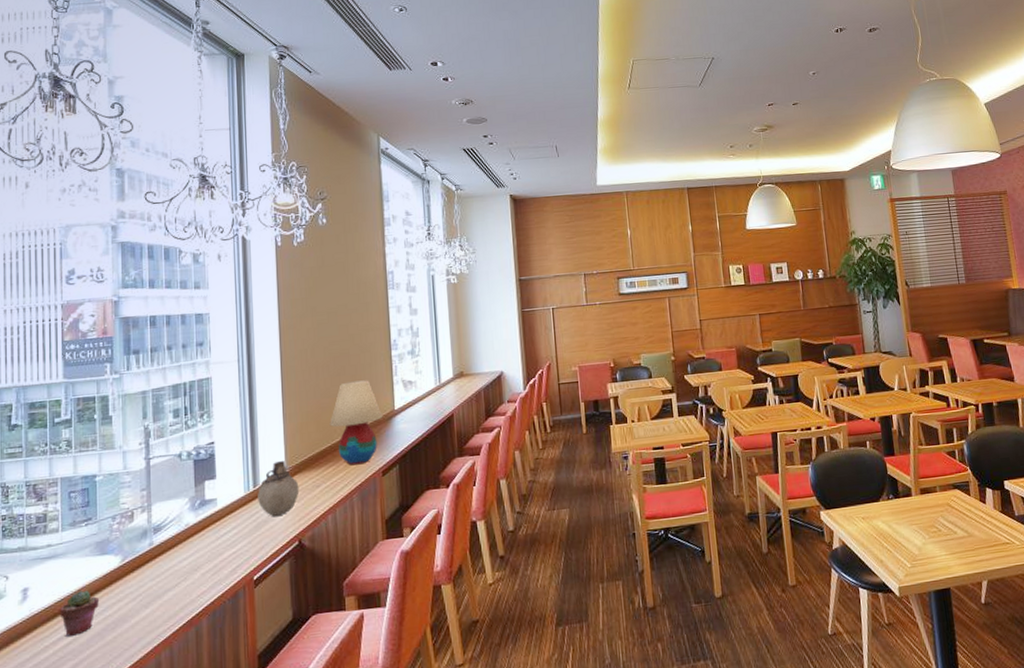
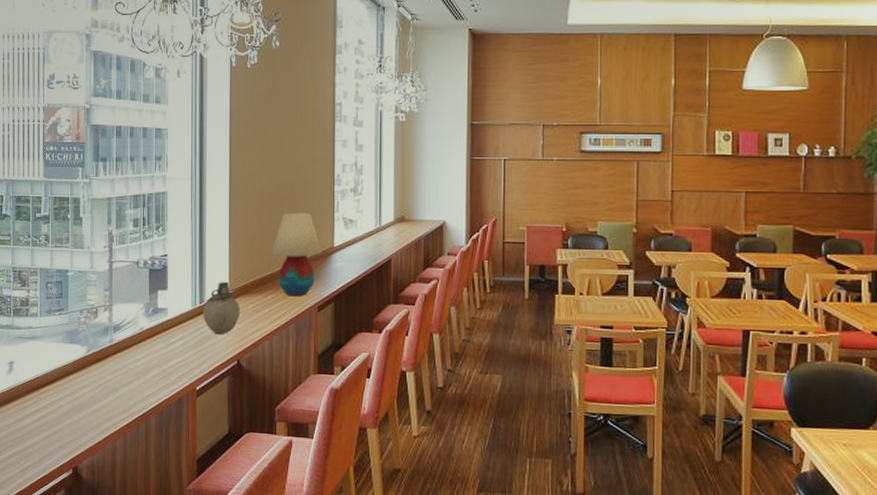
potted succulent: present [60,590,100,637] -> none [38,372,69,410]

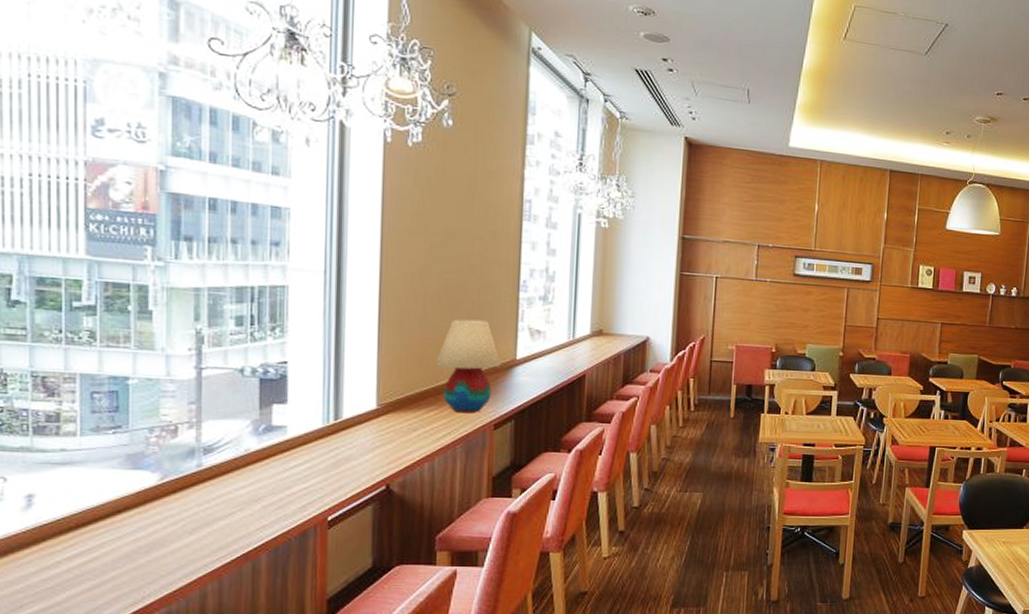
vase: present [203,282,240,334] -> none [339,395,392,455]

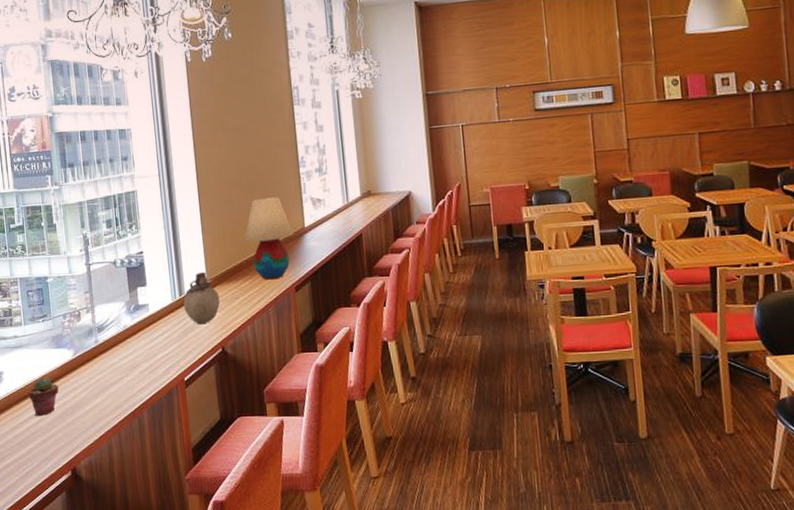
potted succulent: none [77,506,130,554] -> present [29,378,59,416]
vase: none [339,395,392,455] -> present [183,272,220,324]

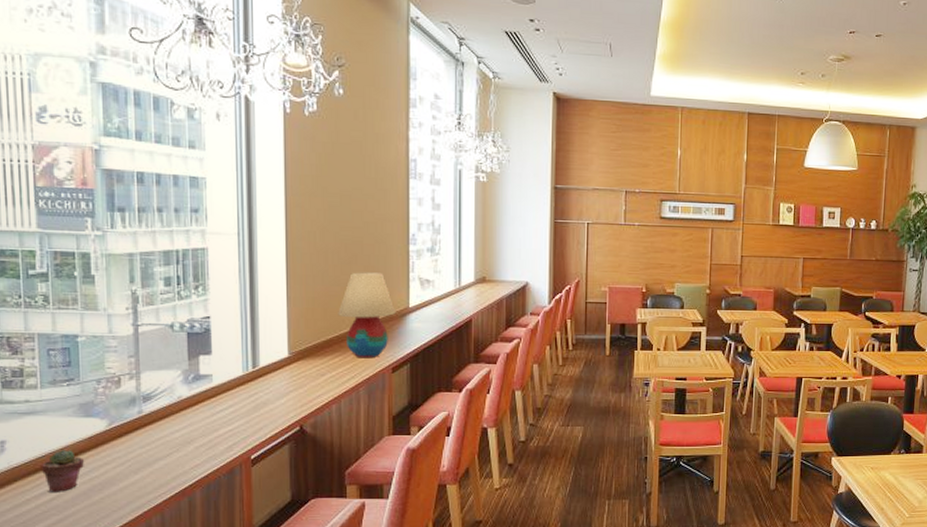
vase: present [183,272,220,324] -> none [257,345,302,399]

